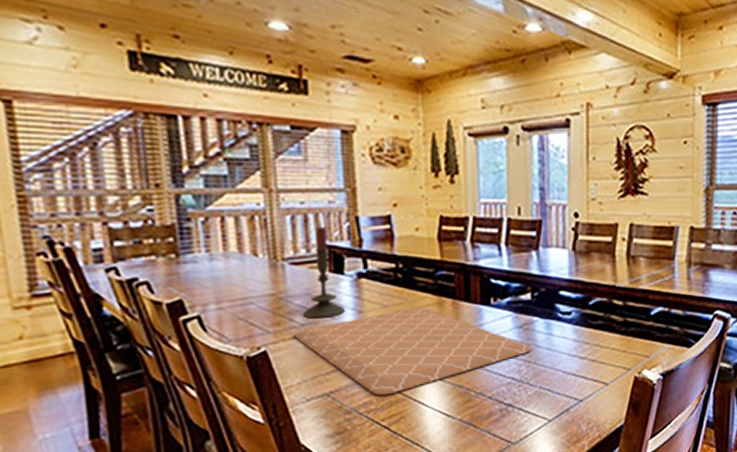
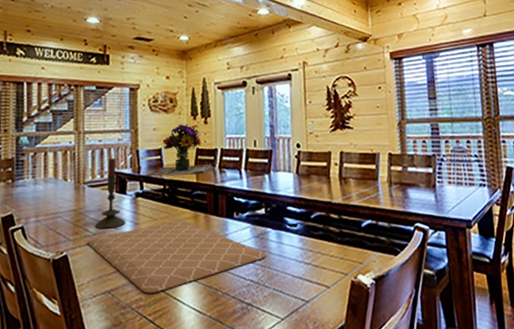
flower arrangement: none [368,181,464,252] -> present [144,123,214,177]

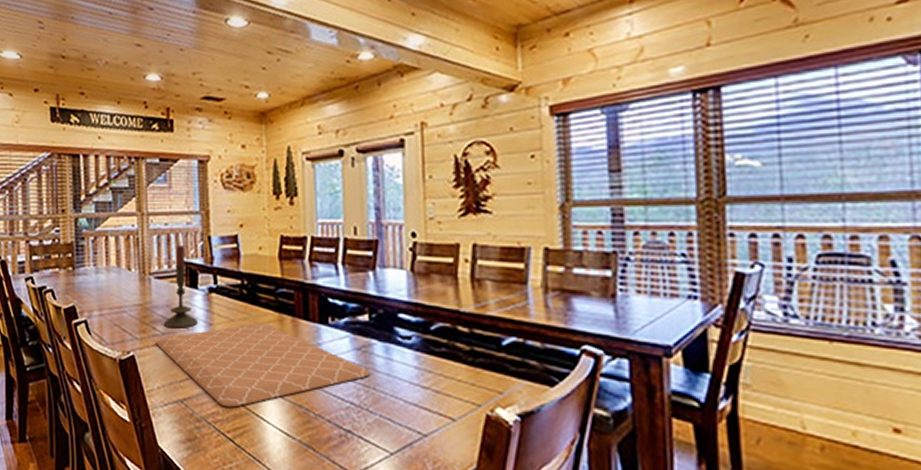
flower arrangement: present [144,123,214,177] -> none [218,204,302,269]

